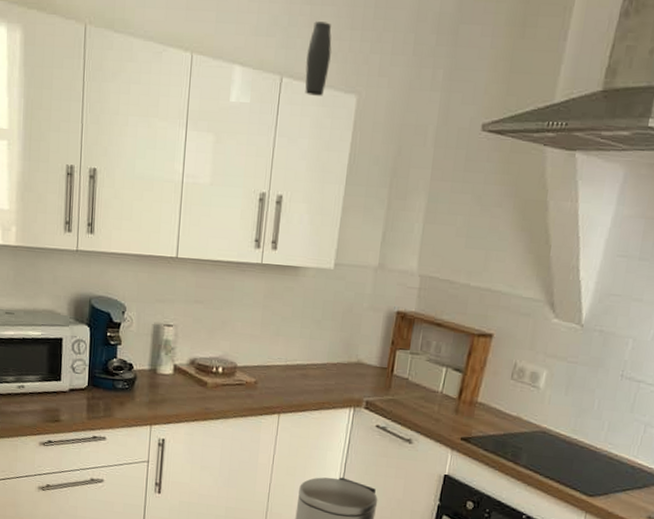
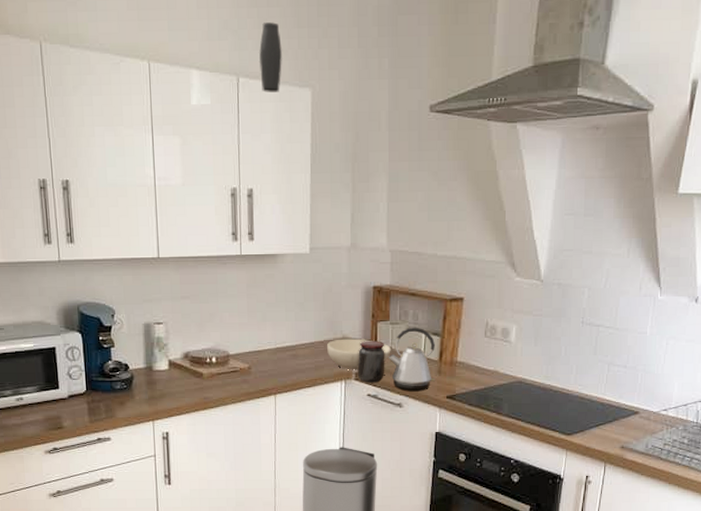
bowl: none [339,363,408,399] -> present [327,338,391,370]
jar: none [368,368,402,415] -> present [357,341,385,383]
kettle: none [403,359,456,430] -> present [388,327,436,392]

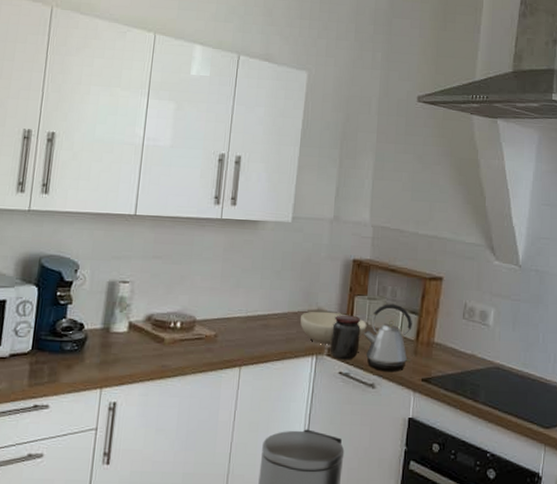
vase: present [259,22,282,92] -> none [260,12,284,72]

